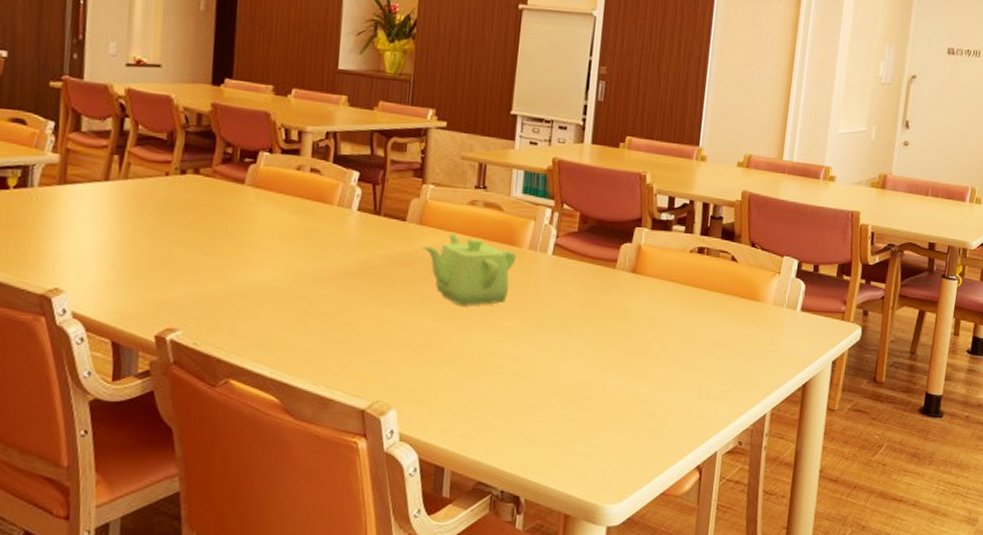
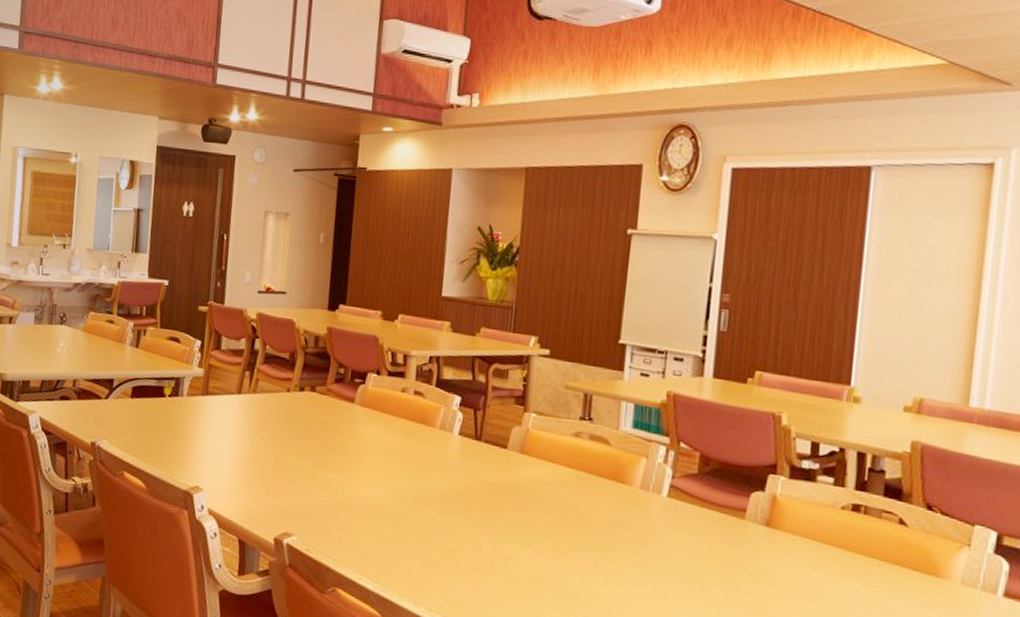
teapot: present [421,233,517,305] -> none [523,464,627,545]

